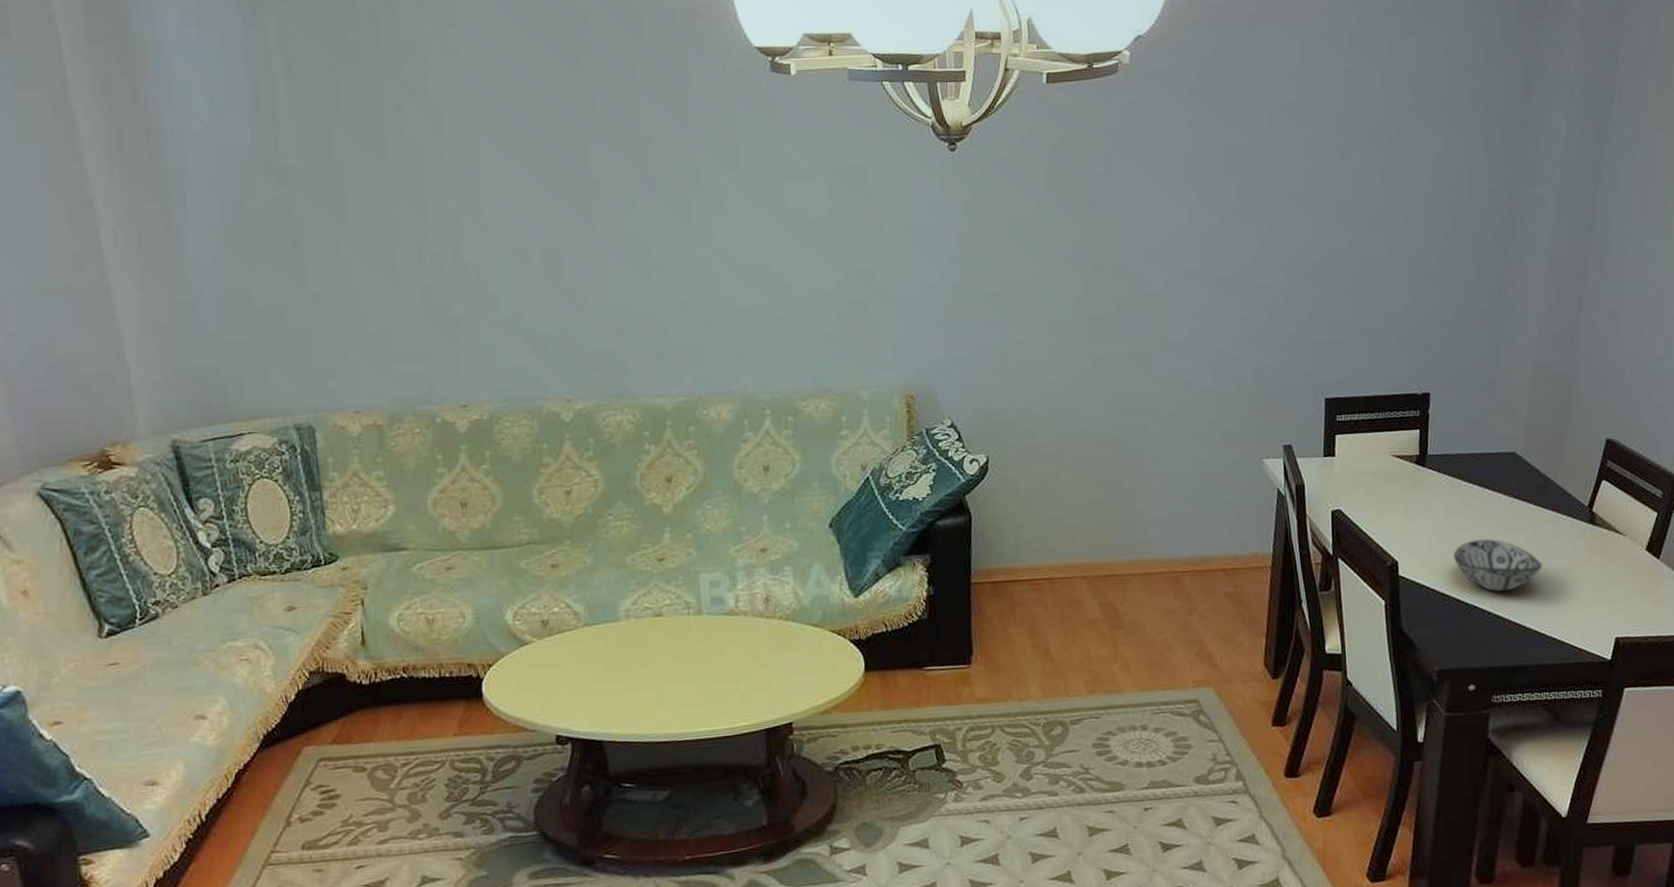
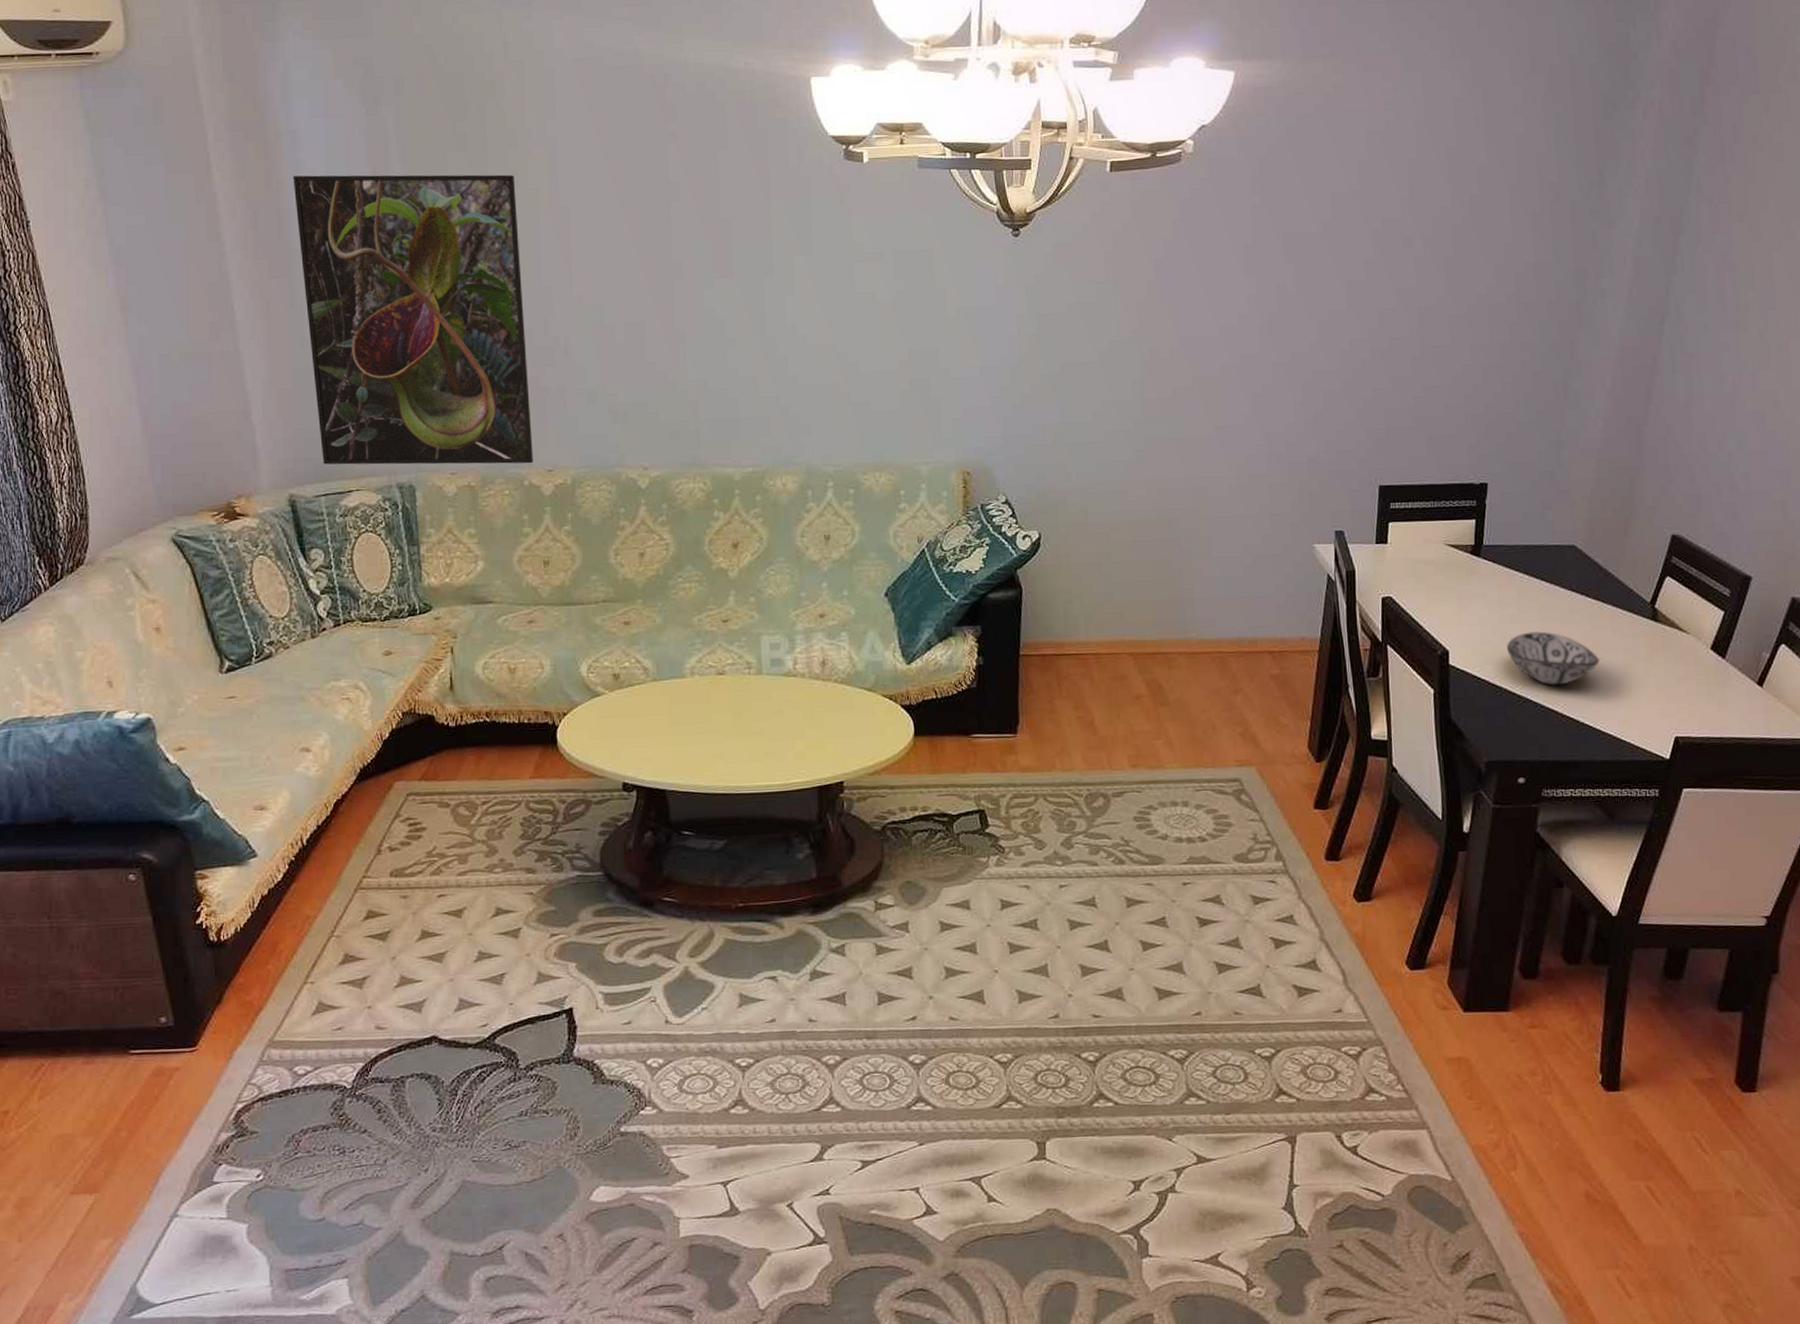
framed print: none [163,89,446,406] -> present [292,174,533,465]

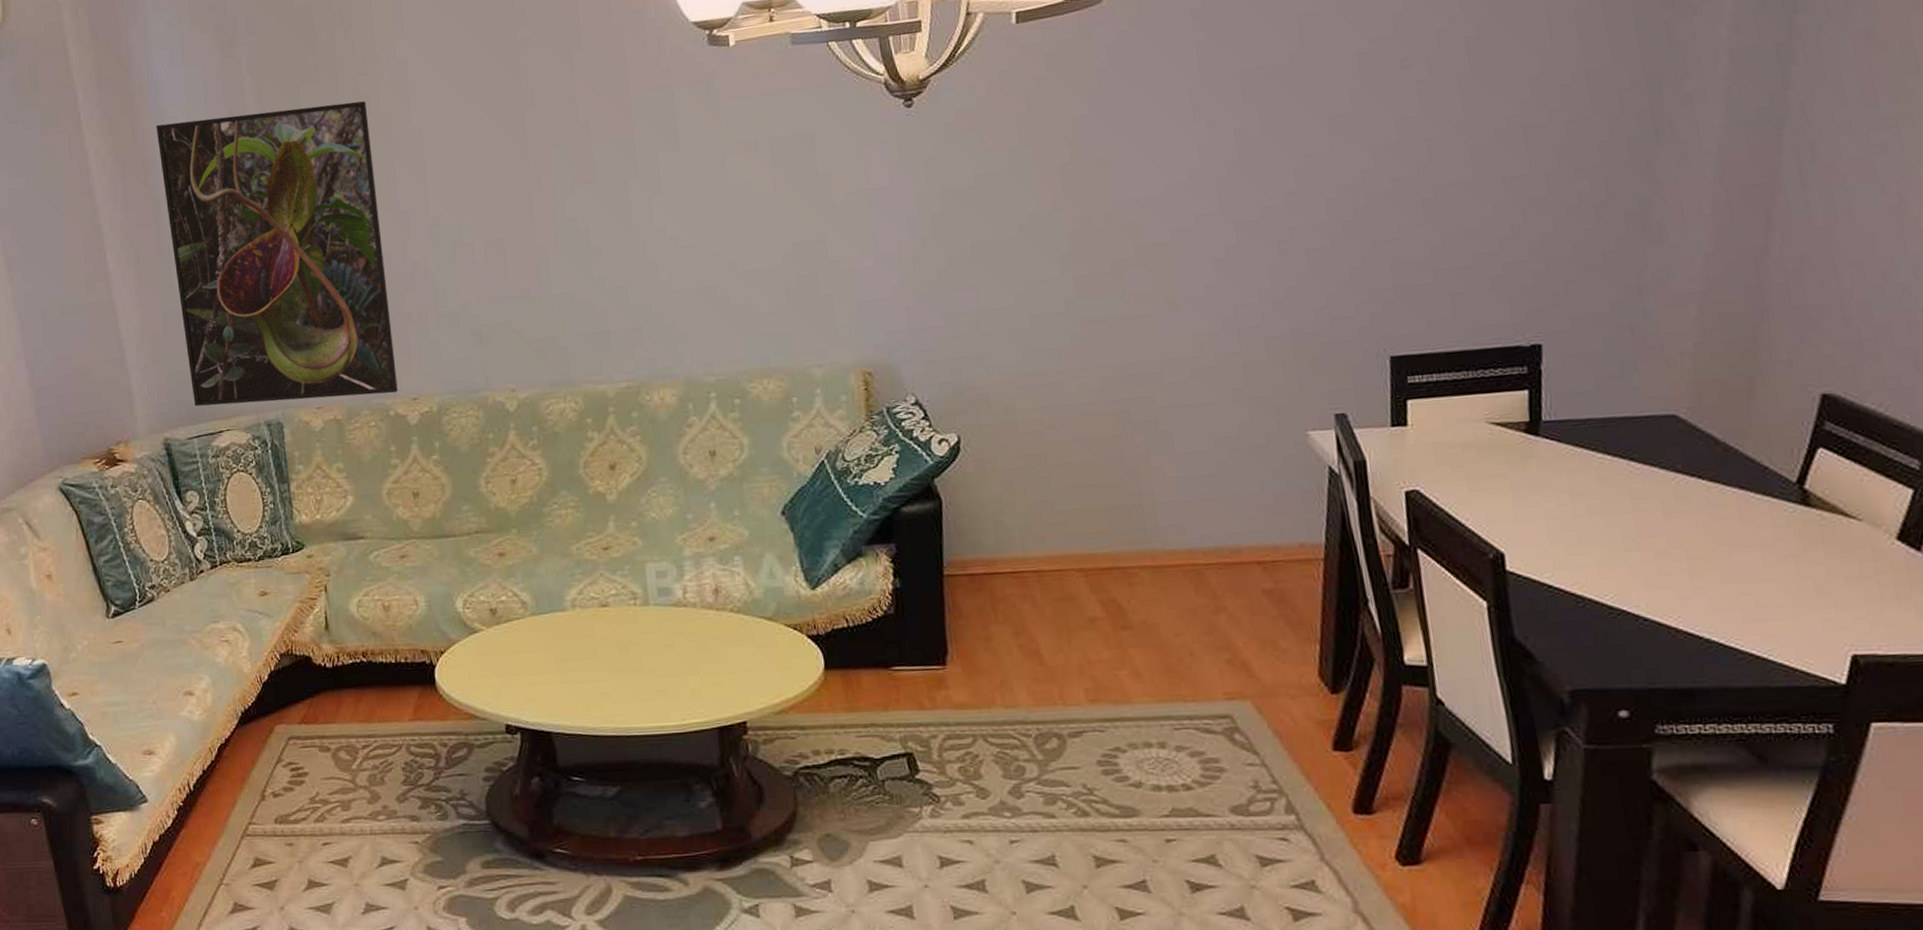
decorative bowl: present [1506,631,1599,685] -> none [1586,525,1726,593]

